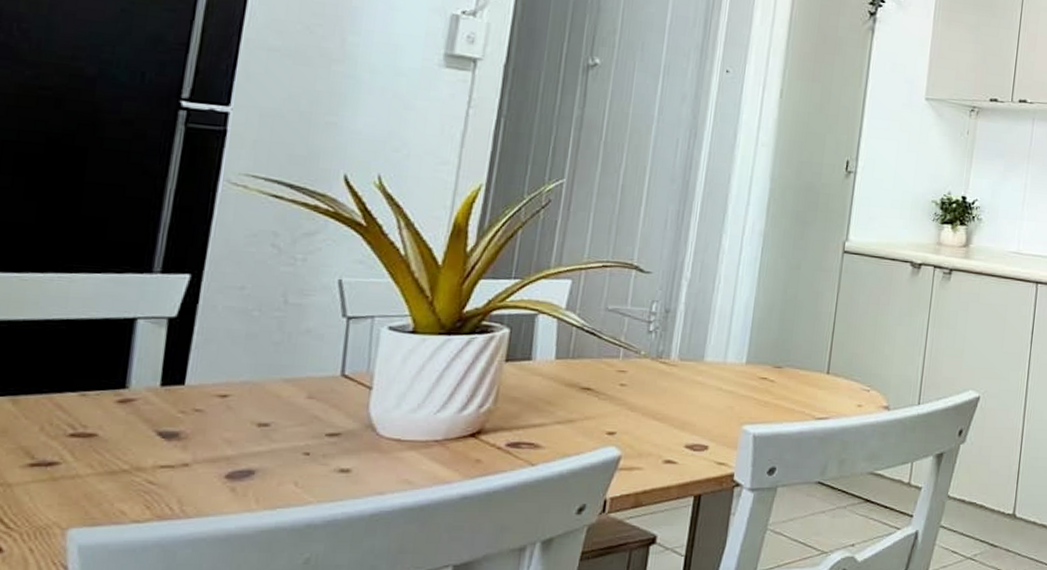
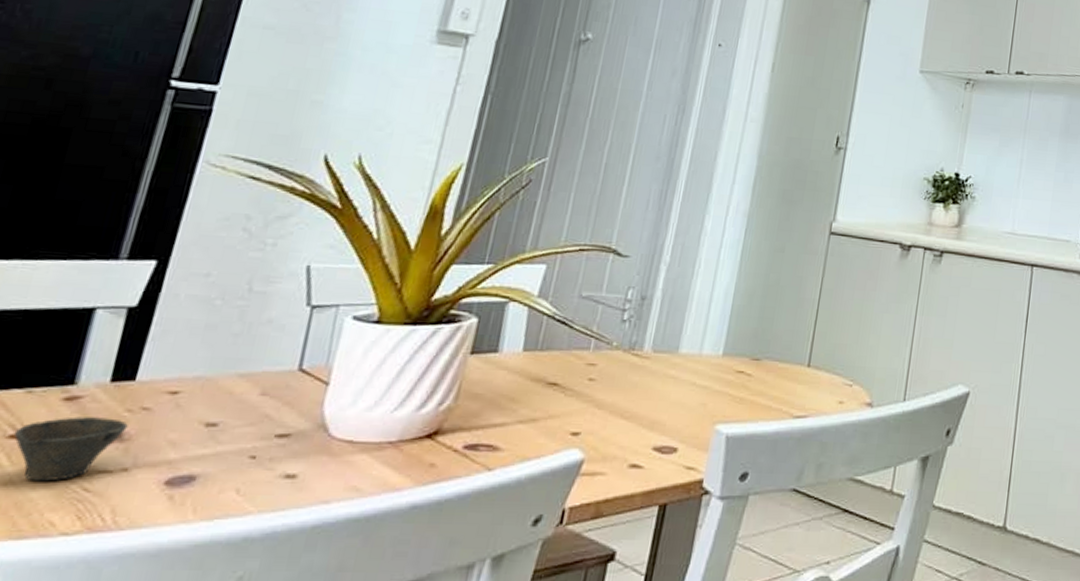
cup: none [73,417,183,476] -> present [13,417,128,482]

